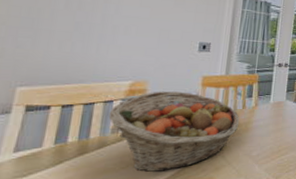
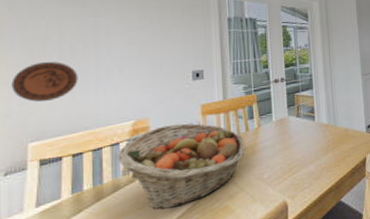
decorative plate: none [8,8,82,49] -> present [11,61,78,102]

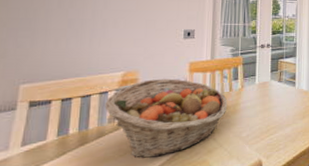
decorative plate: present [11,61,78,102] -> none [9,8,75,47]

